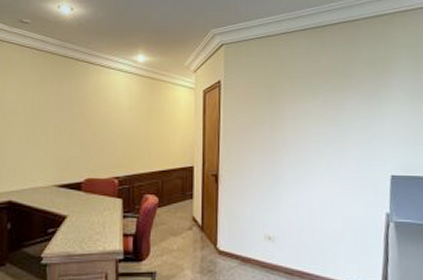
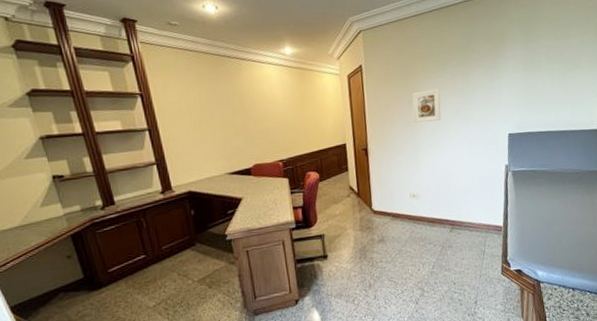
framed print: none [275,114,309,151] -> present [412,88,441,123]

